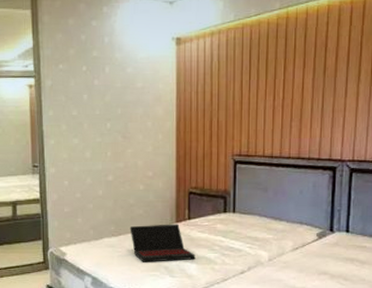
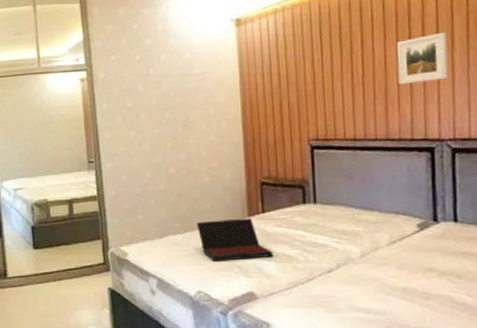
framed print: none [312,64,355,109] -> present [396,32,449,85]

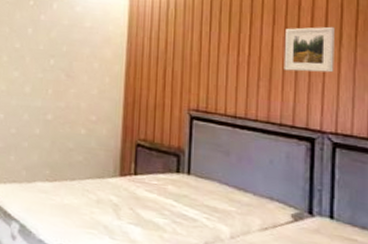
laptop: present [196,218,274,261] -> none [66,173,141,223]

